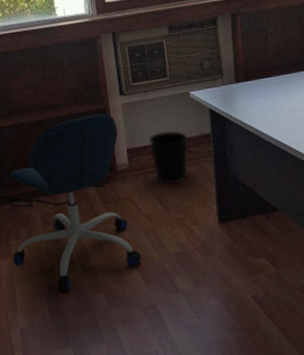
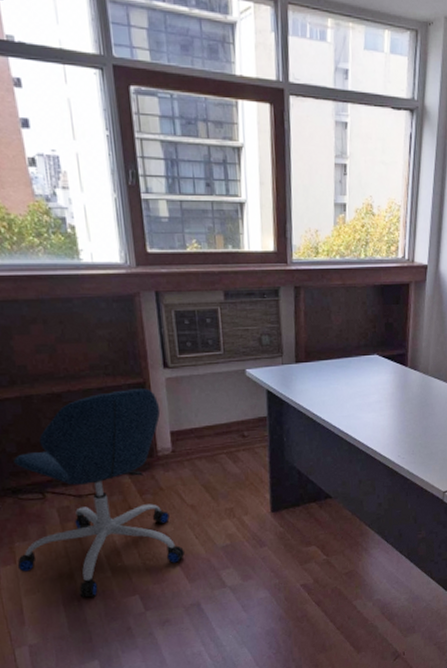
wastebasket: present [148,130,188,185] -> none [196,412,242,472]

